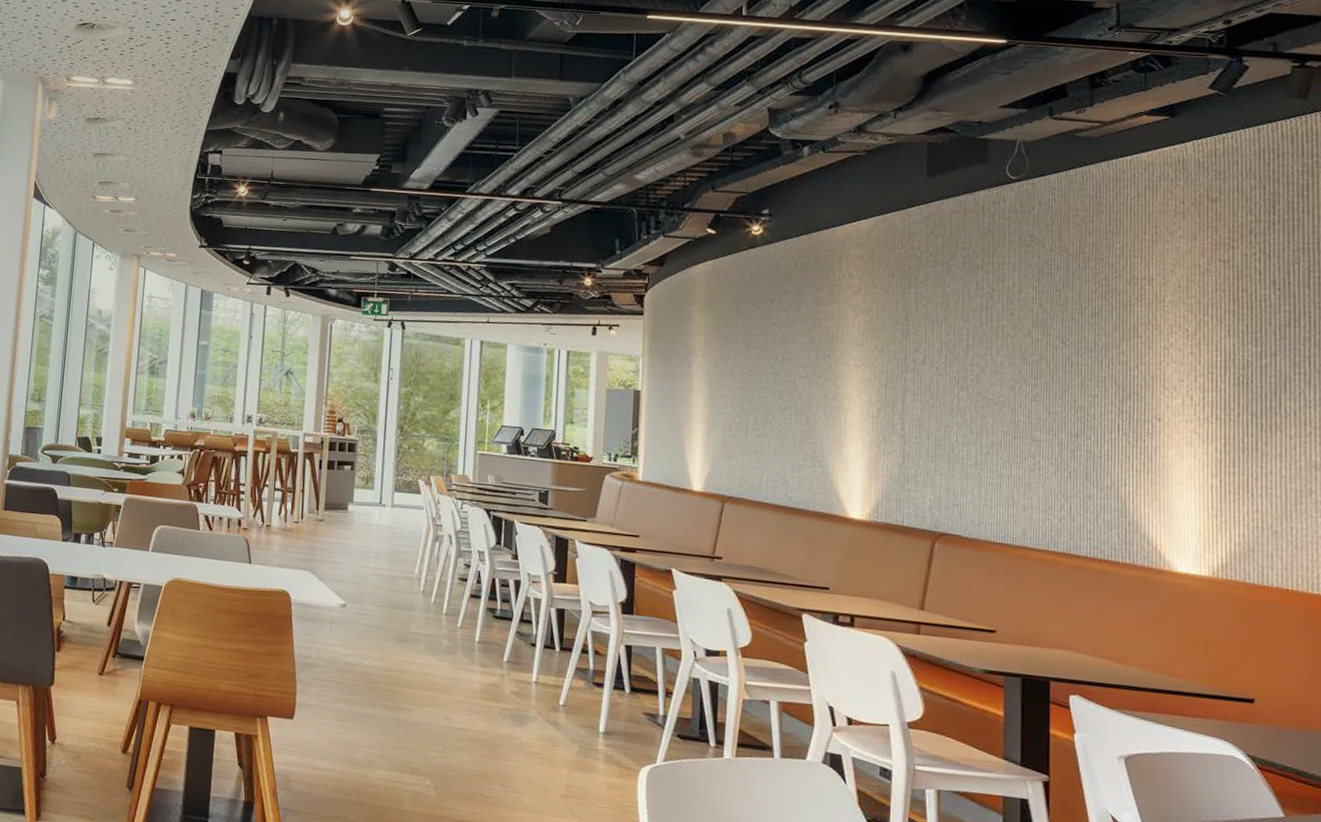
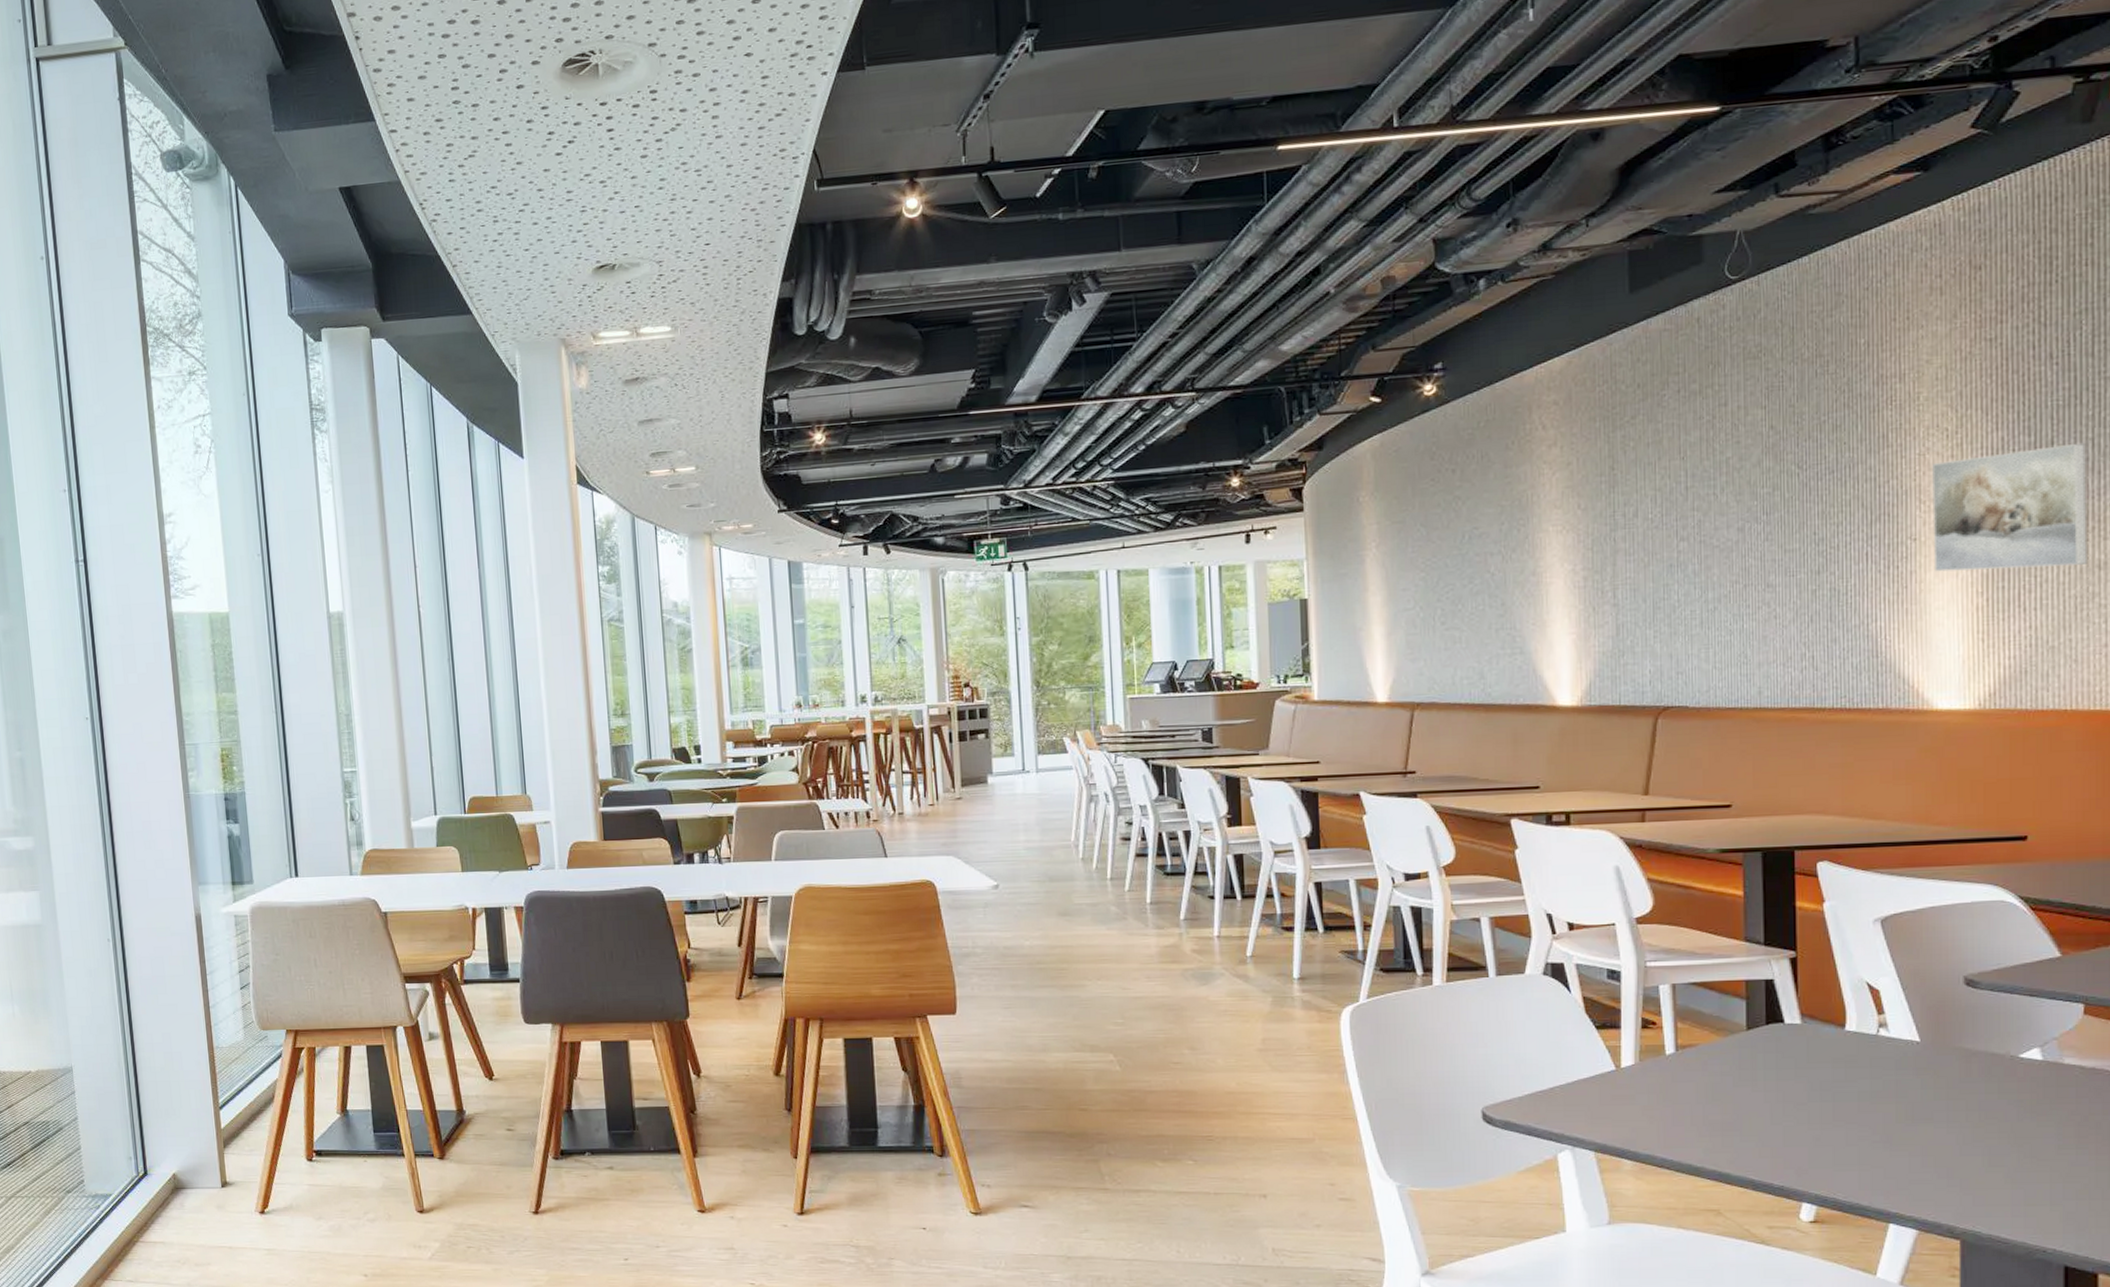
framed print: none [1175,356,1306,464] -> present [1932,442,2087,572]

